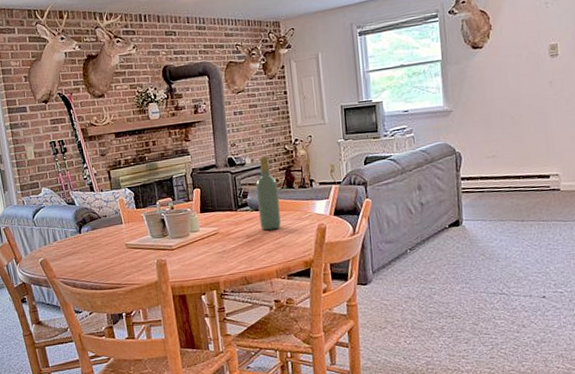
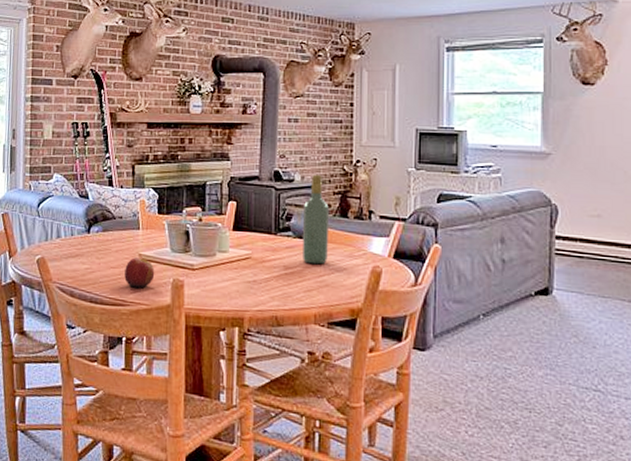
apple: none [115,247,141,272] -> present [124,257,155,288]

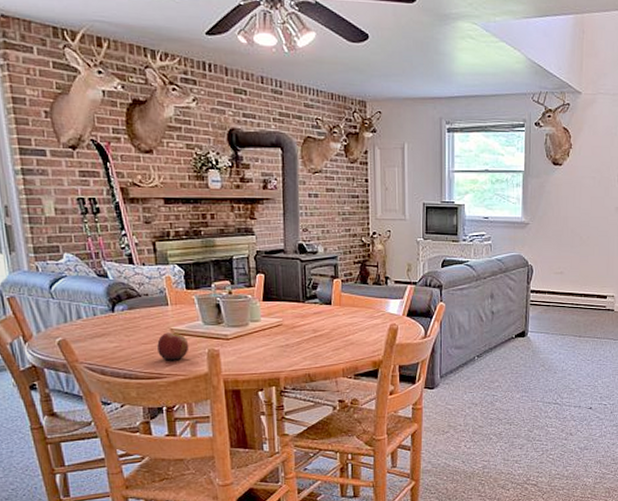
wine bottle: present [302,174,330,265] -> none [327,246,352,326]

